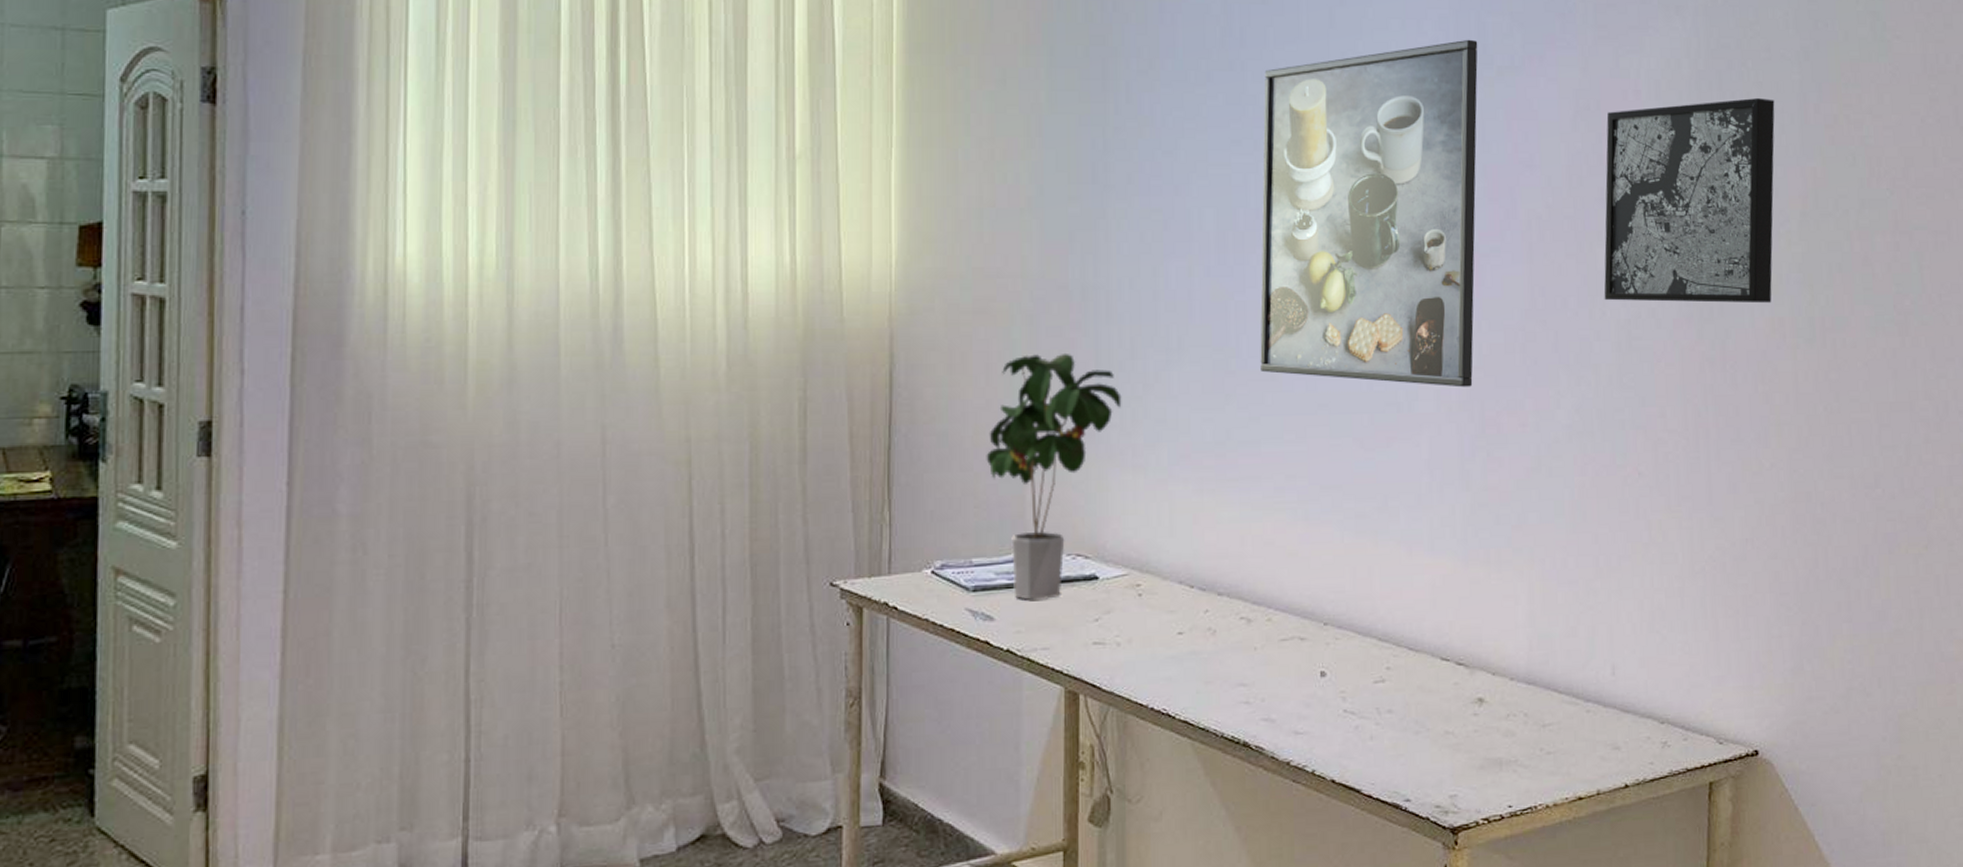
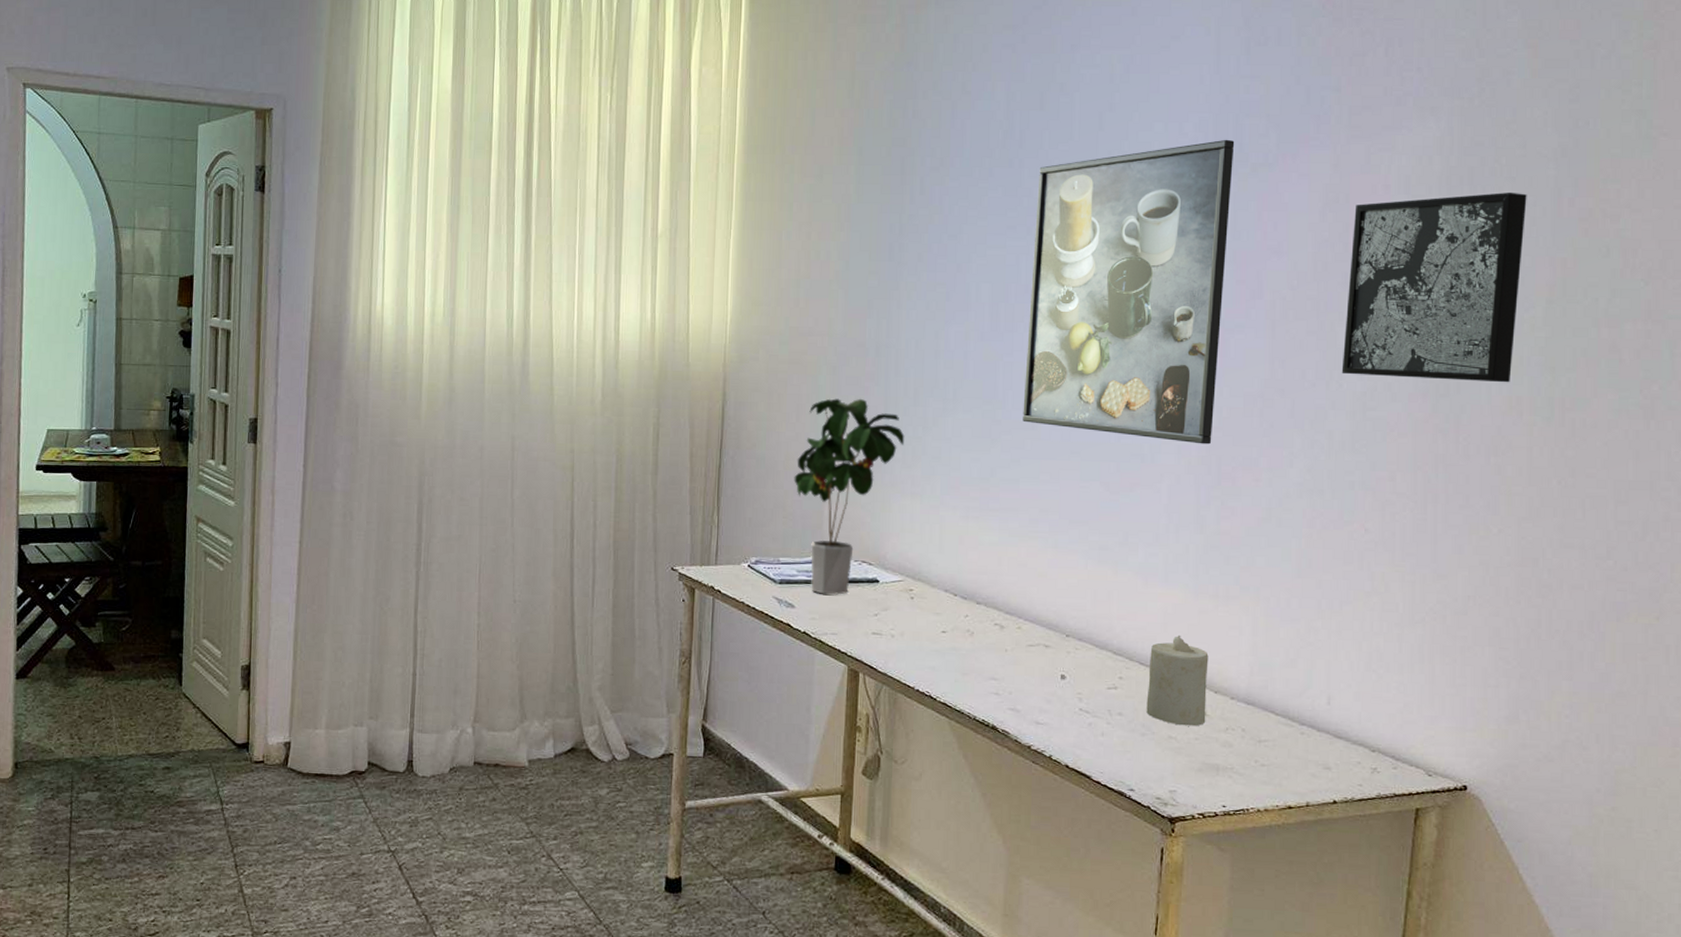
candle: none [1418,610,1485,718] -> present [1146,634,1209,727]

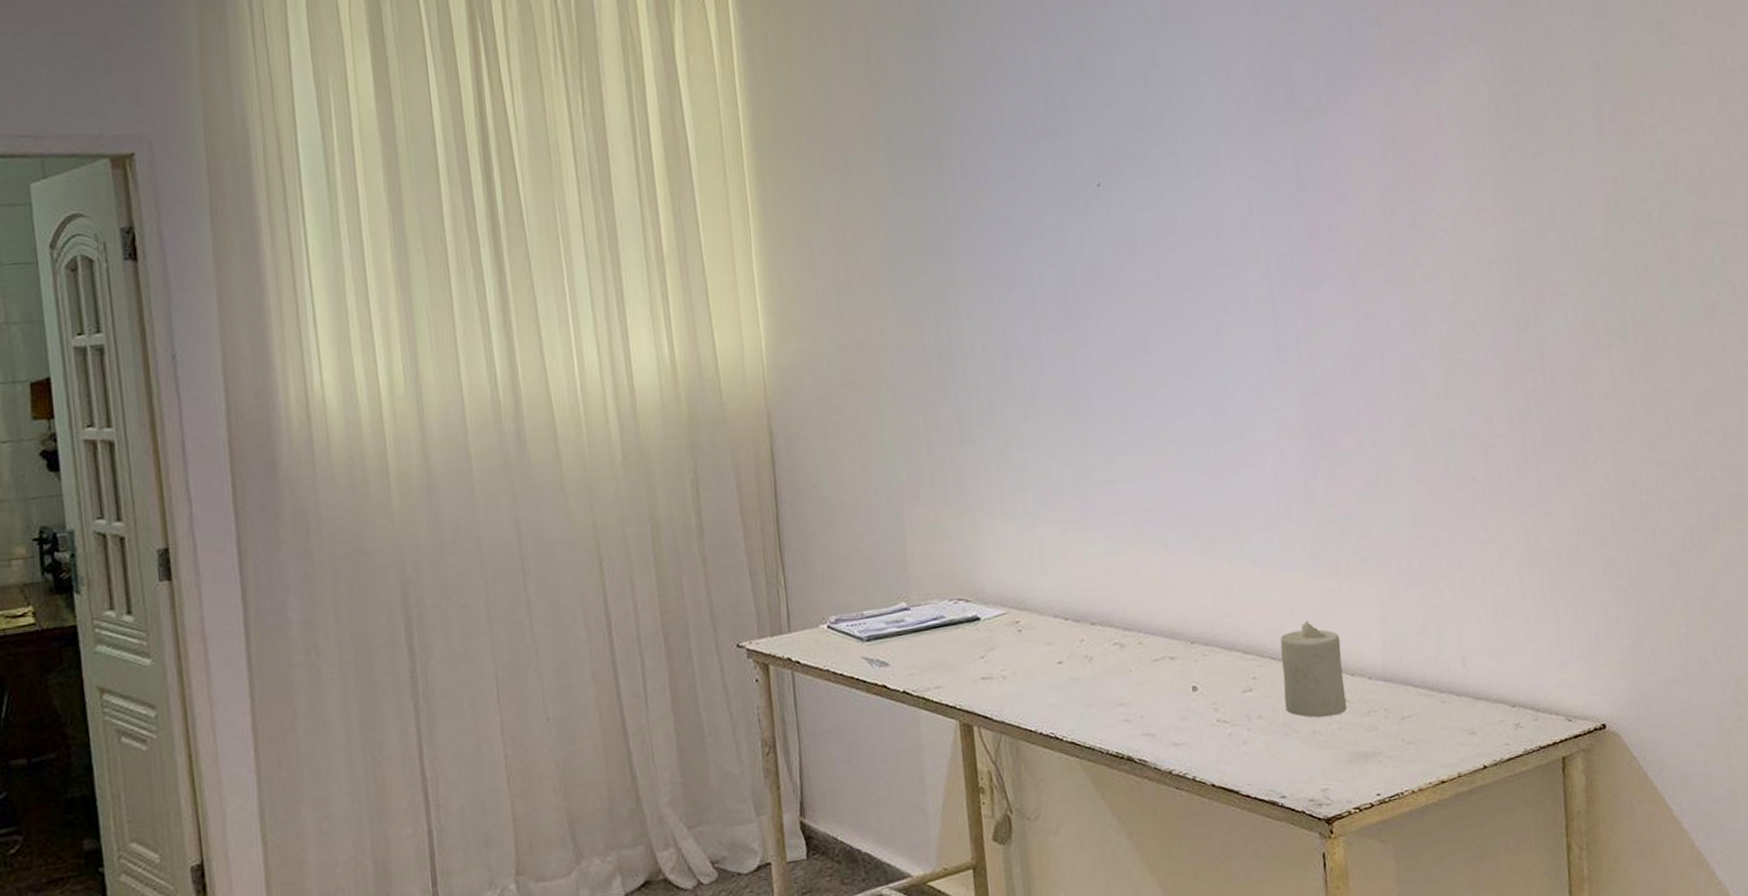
potted plant: present [794,398,905,595] -> none [866,415,986,645]
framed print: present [1023,139,1235,445] -> none [1088,86,1309,416]
wall art: present [1341,192,1527,383] -> none [1413,114,1584,320]

